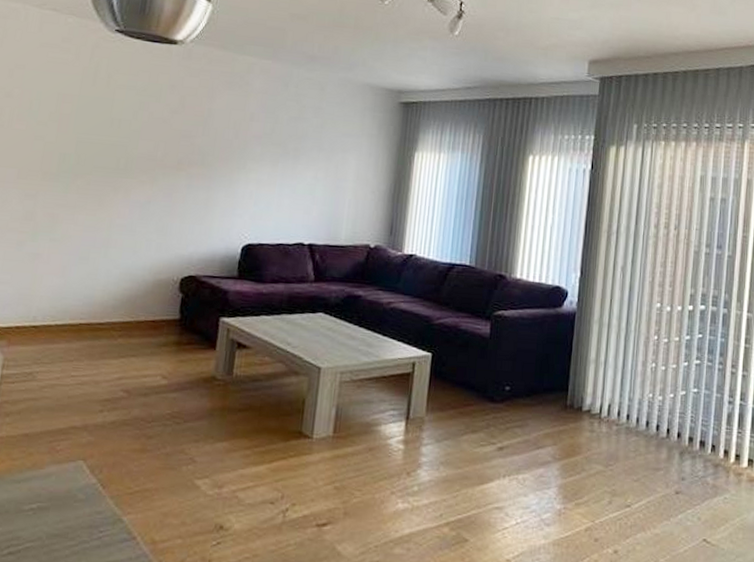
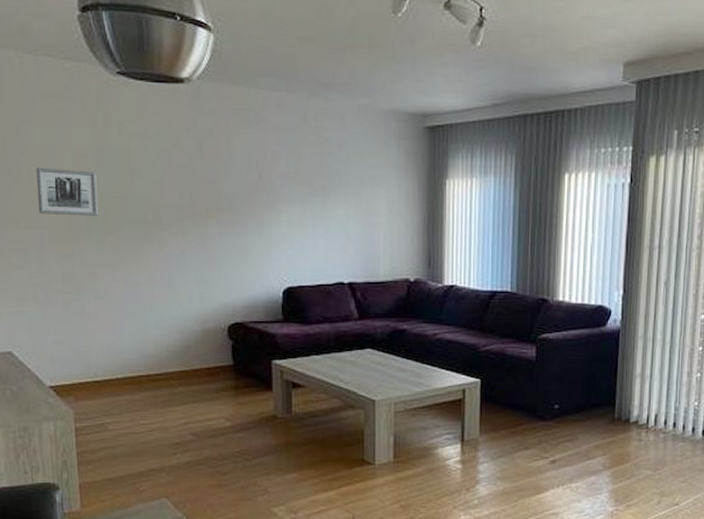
wall art: none [12,109,77,160] -> present [36,167,98,216]

